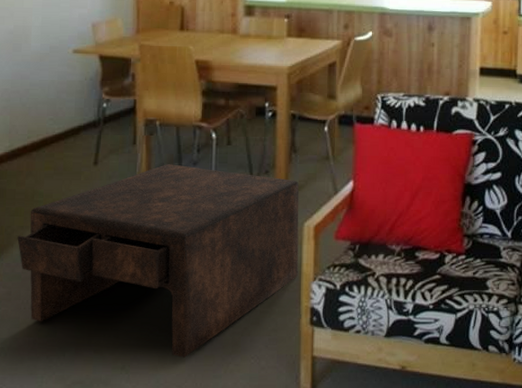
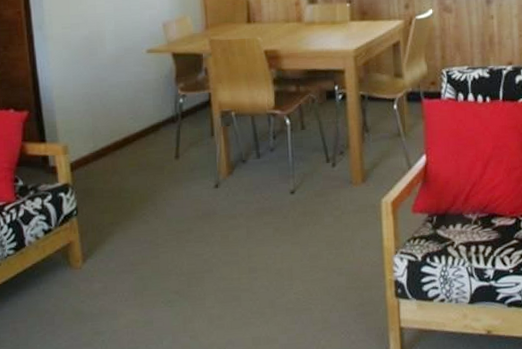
coffee table: present [17,164,299,358] -> none [108,152,380,338]

